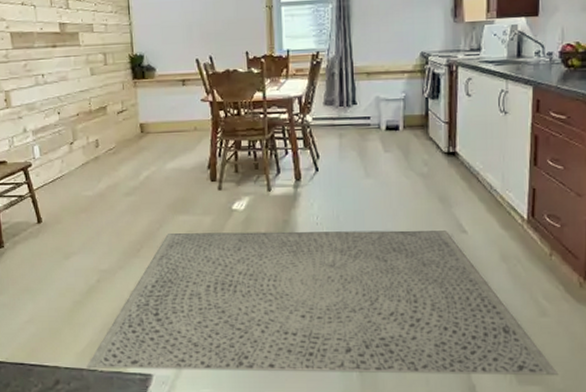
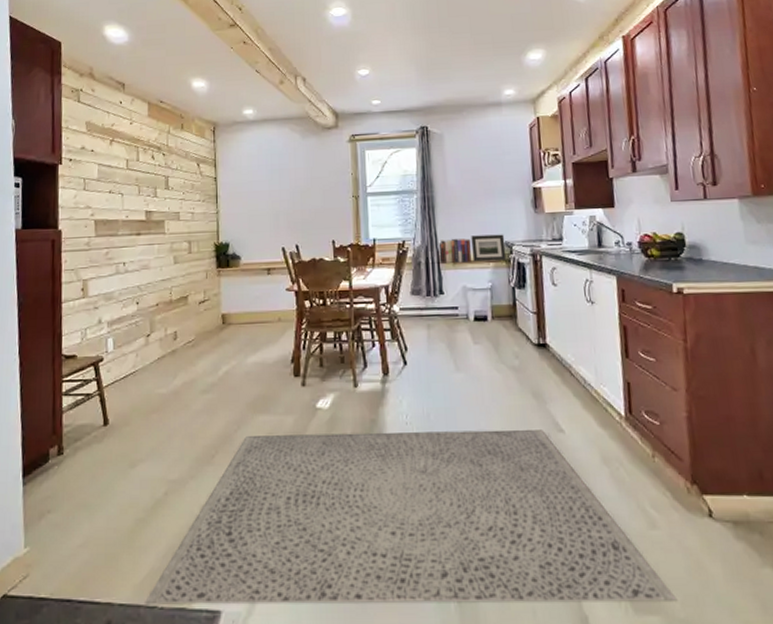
books: none [353,48,387,74] -> present [438,238,472,264]
picture frame: none [386,44,422,73] -> present [471,234,507,262]

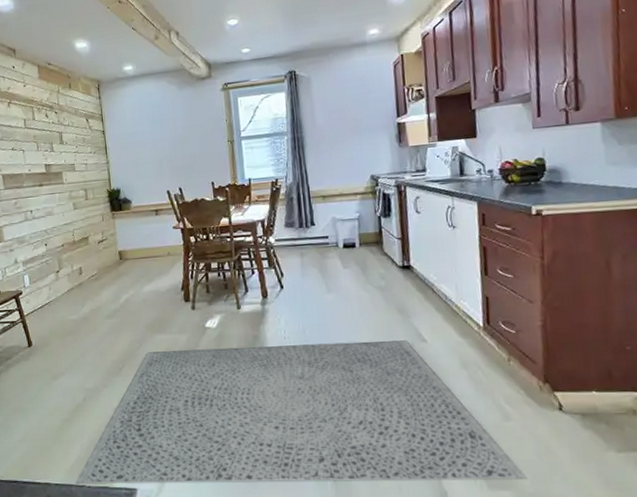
books: present [438,238,472,264] -> none [308,174,340,198]
picture frame: present [471,234,507,262] -> none [339,168,373,195]

